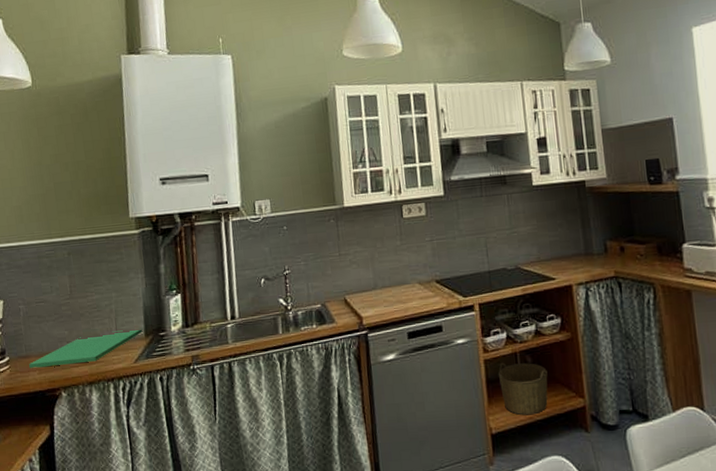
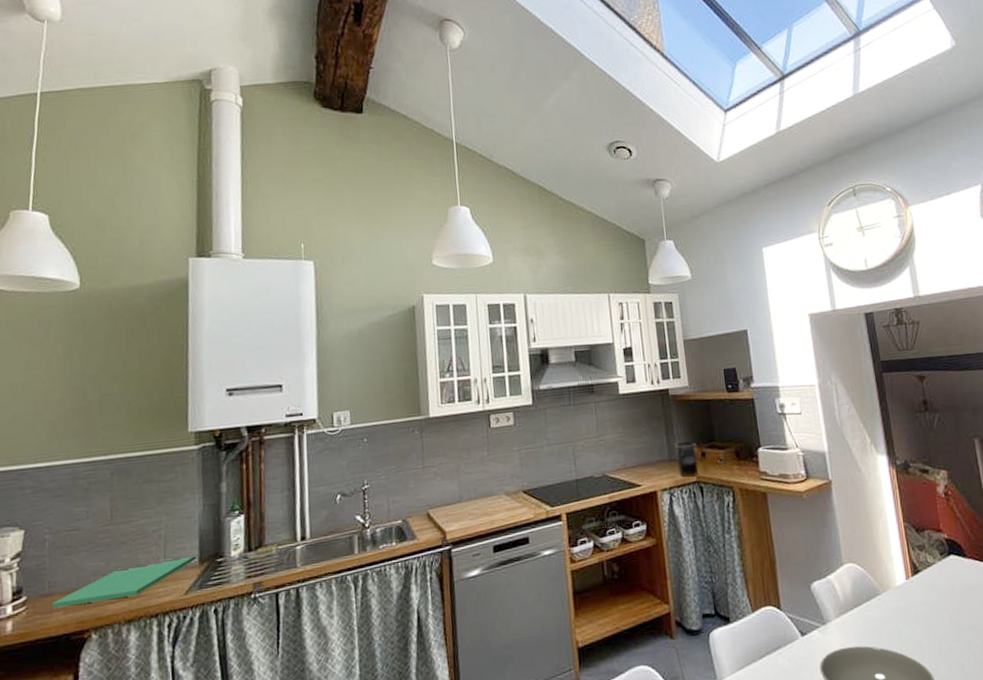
basket: present [497,362,548,416] -> none [584,571,634,626]
jar: none [590,235,617,272] -> present [673,441,698,477]

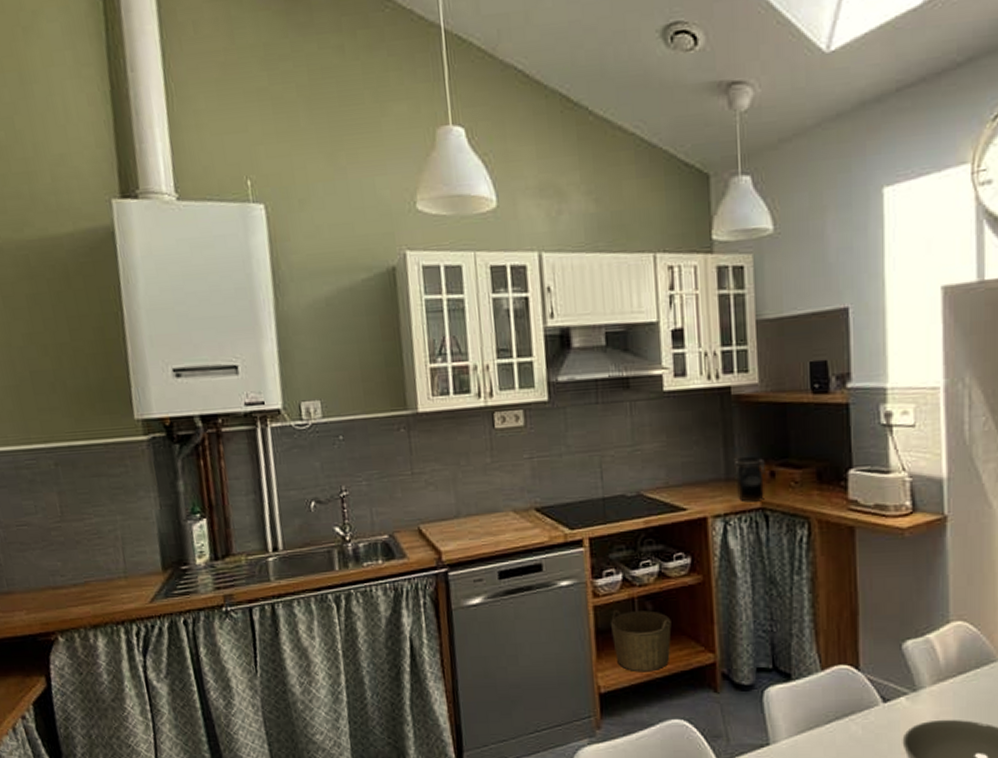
cutting board: present [51,555,197,608] -> none [12,561,159,607]
basket: none [584,571,634,626] -> present [610,609,672,672]

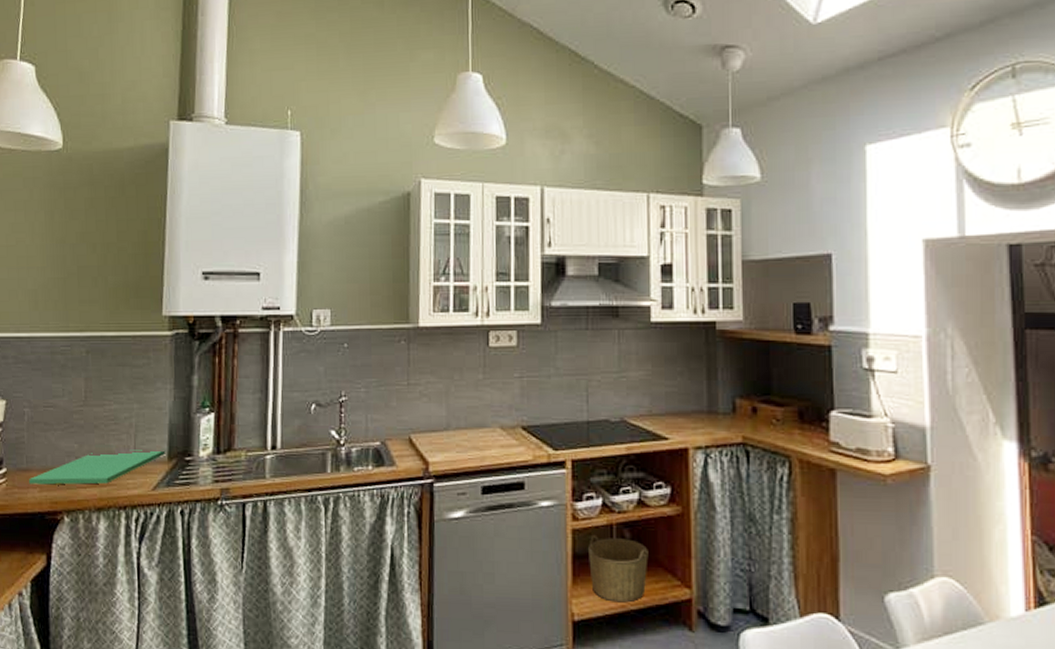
cutting board: none [12,561,159,607] -> present [28,449,166,485]
jar: present [733,457,765,502] -> none [715,392,747,436]

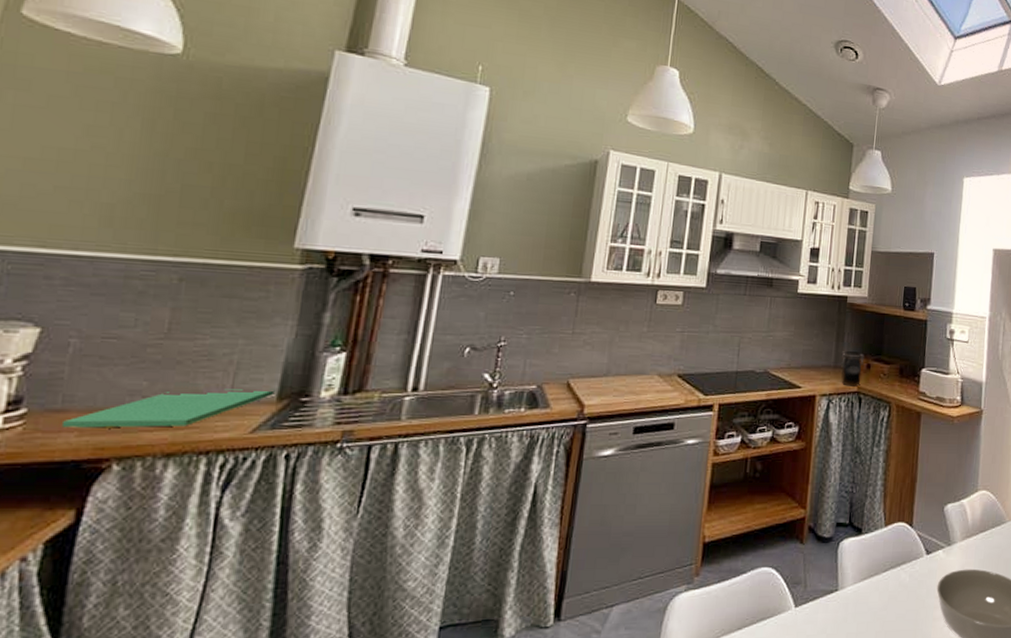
basket: present [587,534,649,603] -> none [723,467,775,524]
jar: none [715,392,747,436] -> present [841,351,864,387]

